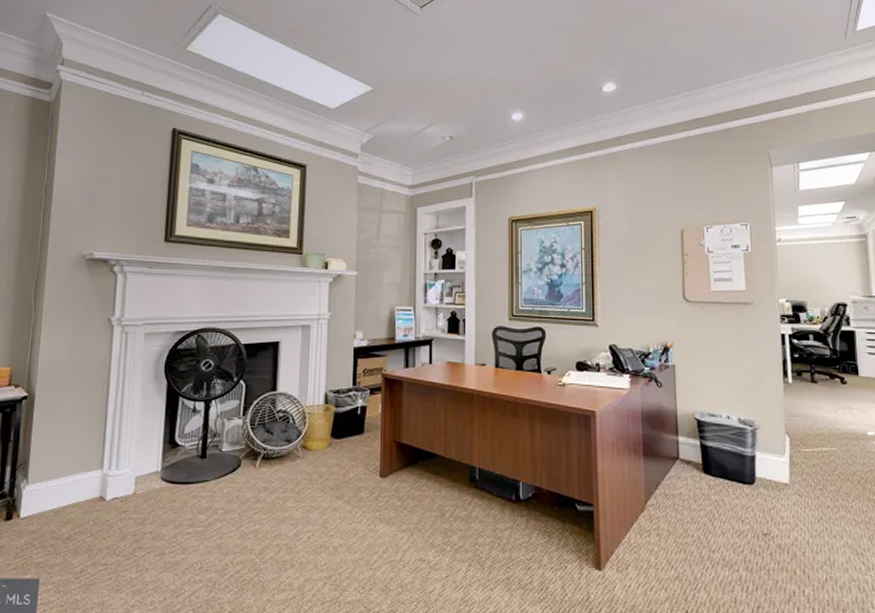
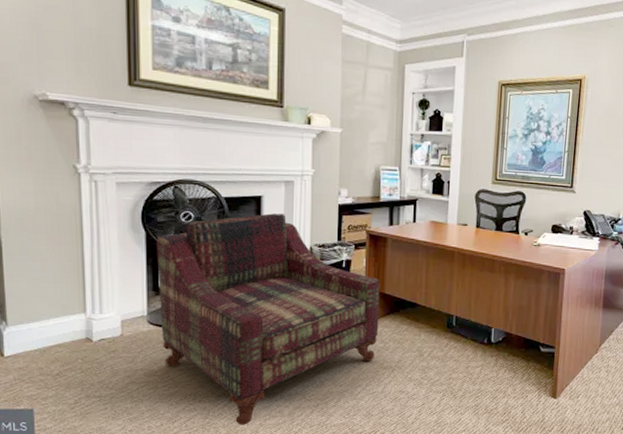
armchair: none [173,359,397,601] -> present [156,213,381,425]

